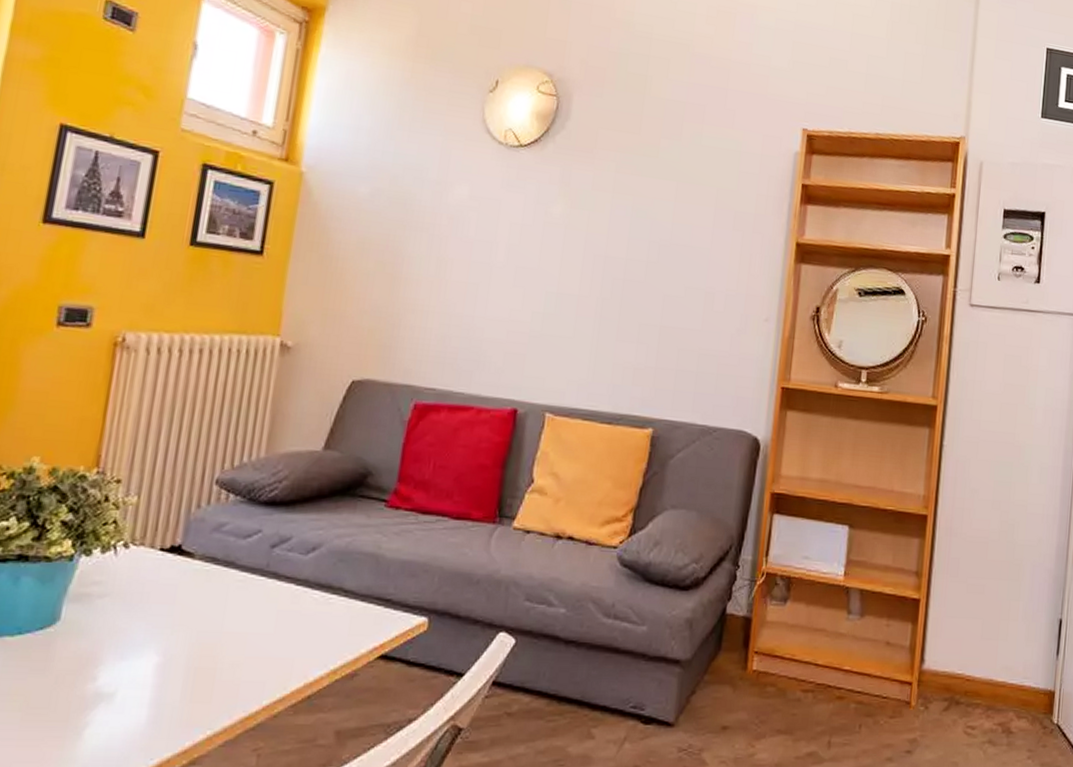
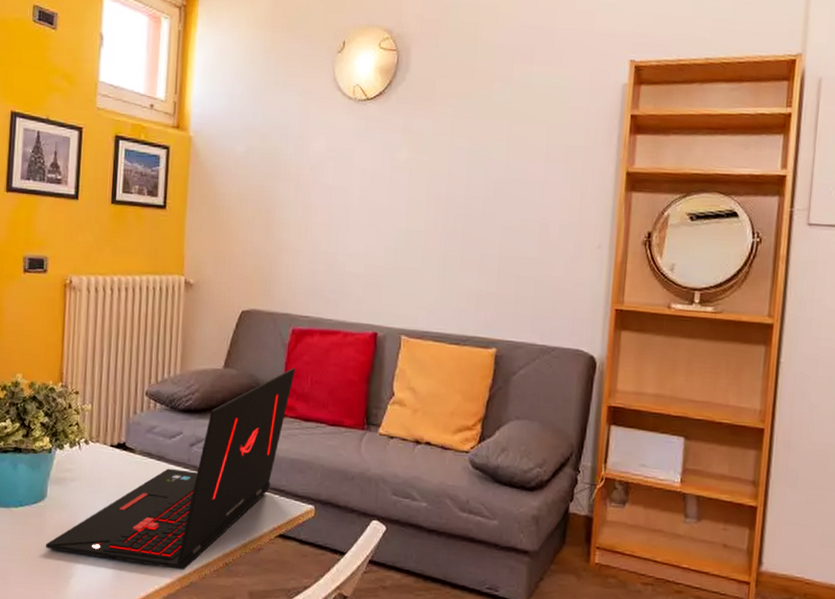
laptop: none [50,449,416,708] -> present [45,367,296,570]

